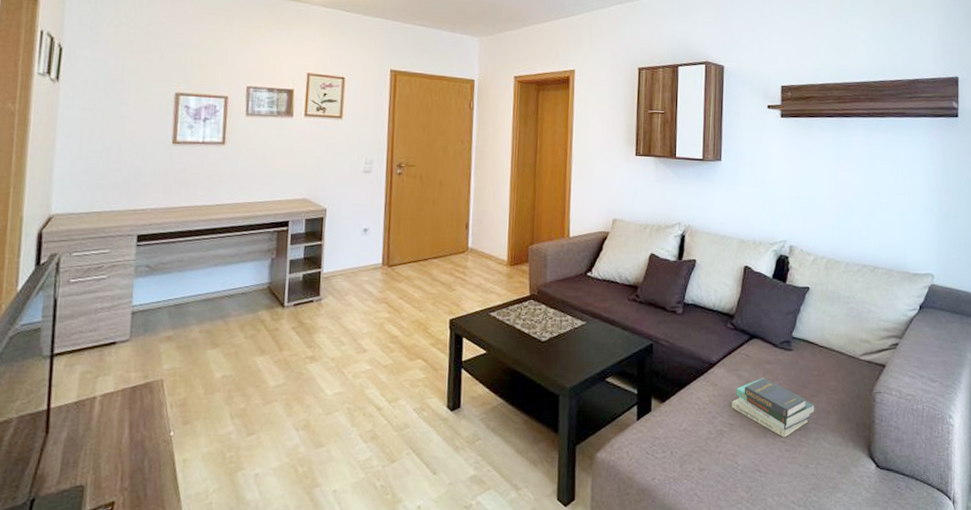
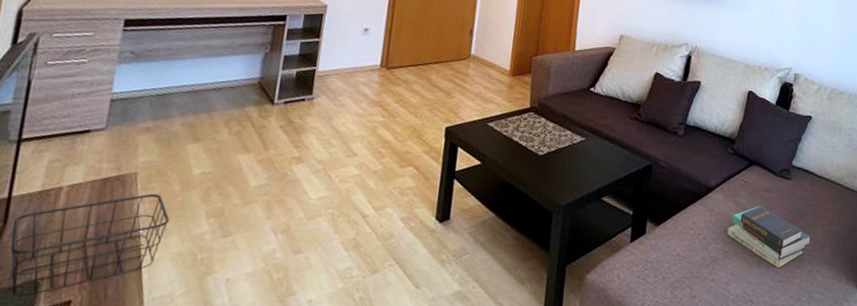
basket: none [54,398,198,500] -> present [10,193,170,297]

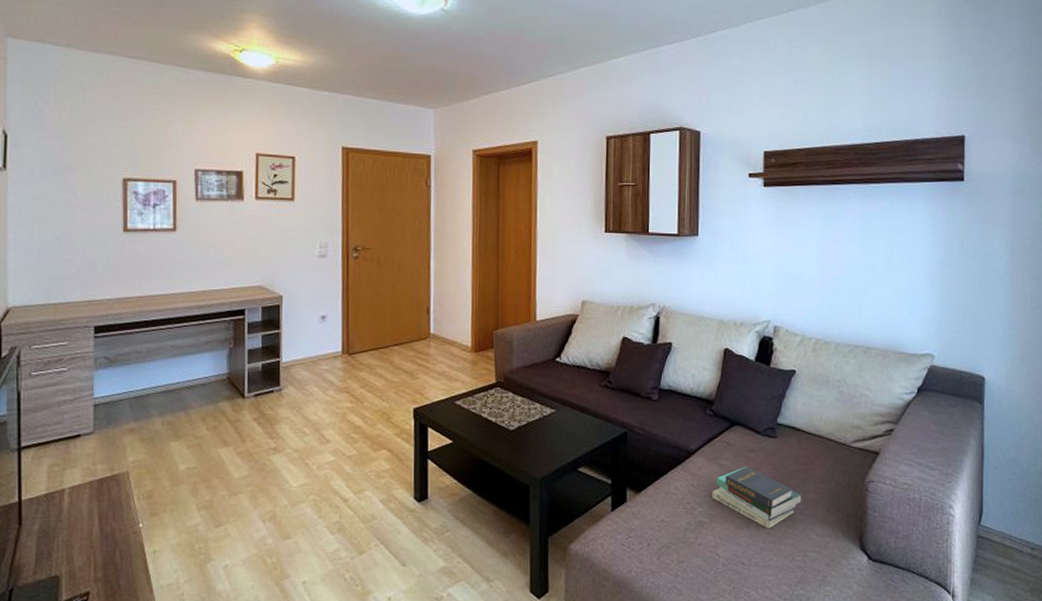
basket: present [10,193,170,297] -> none [28,490,165,590]

